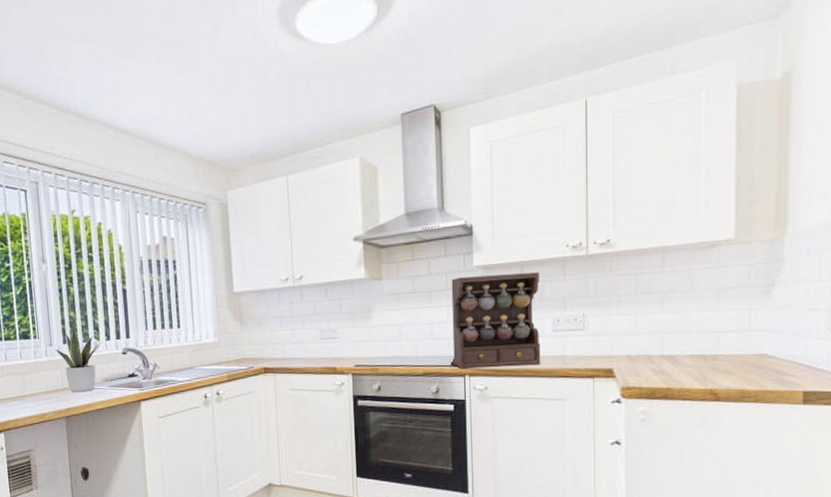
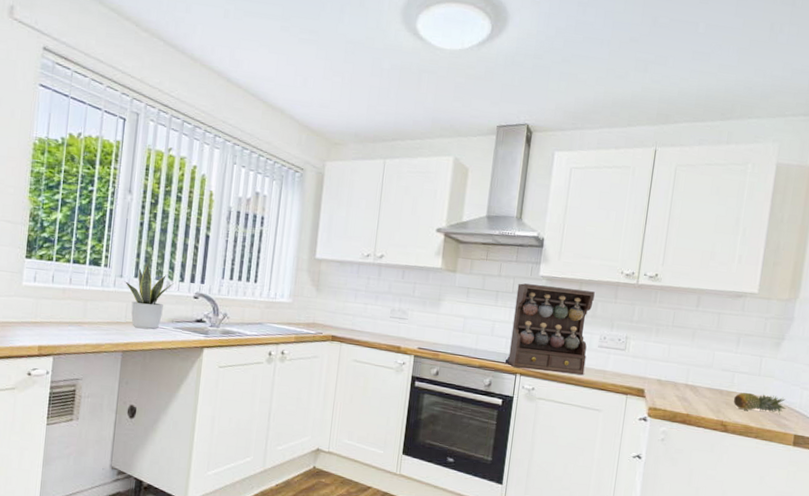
fruit: none [721,350,789,373] -> present [733,392,787,414]

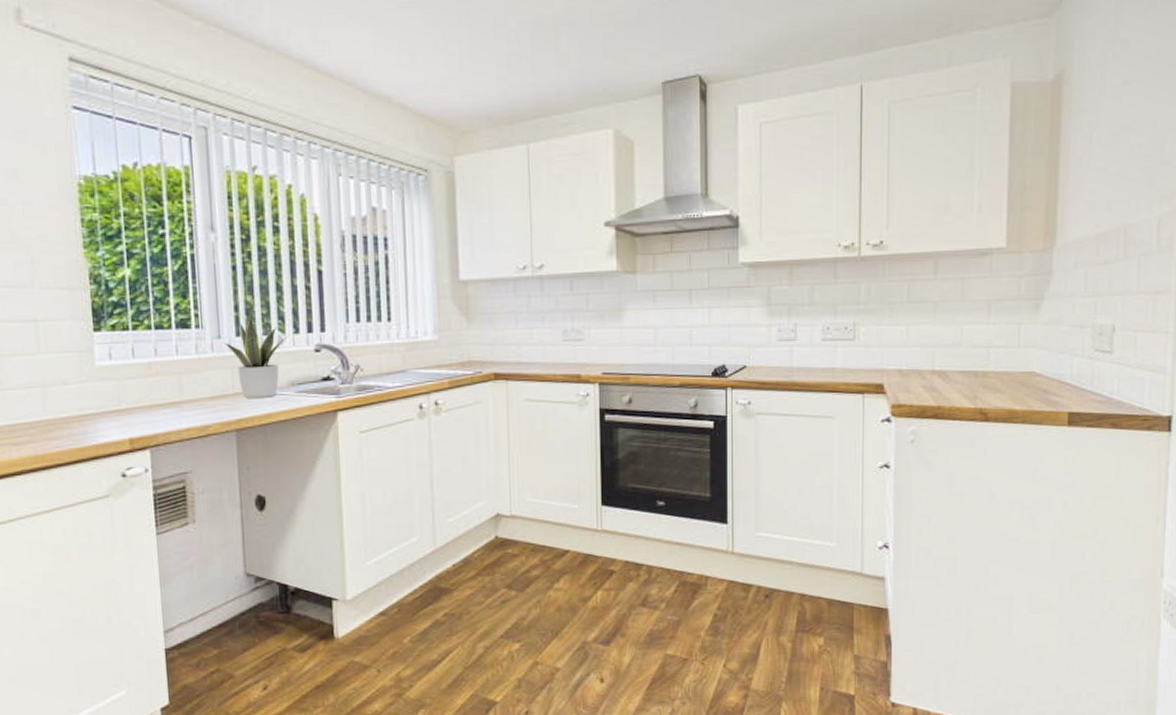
spice rack: present [508,283,595,376] -> none [714,273,809,381]
fruit: present [733,392,787,414] -> none [991,368,1056,392]

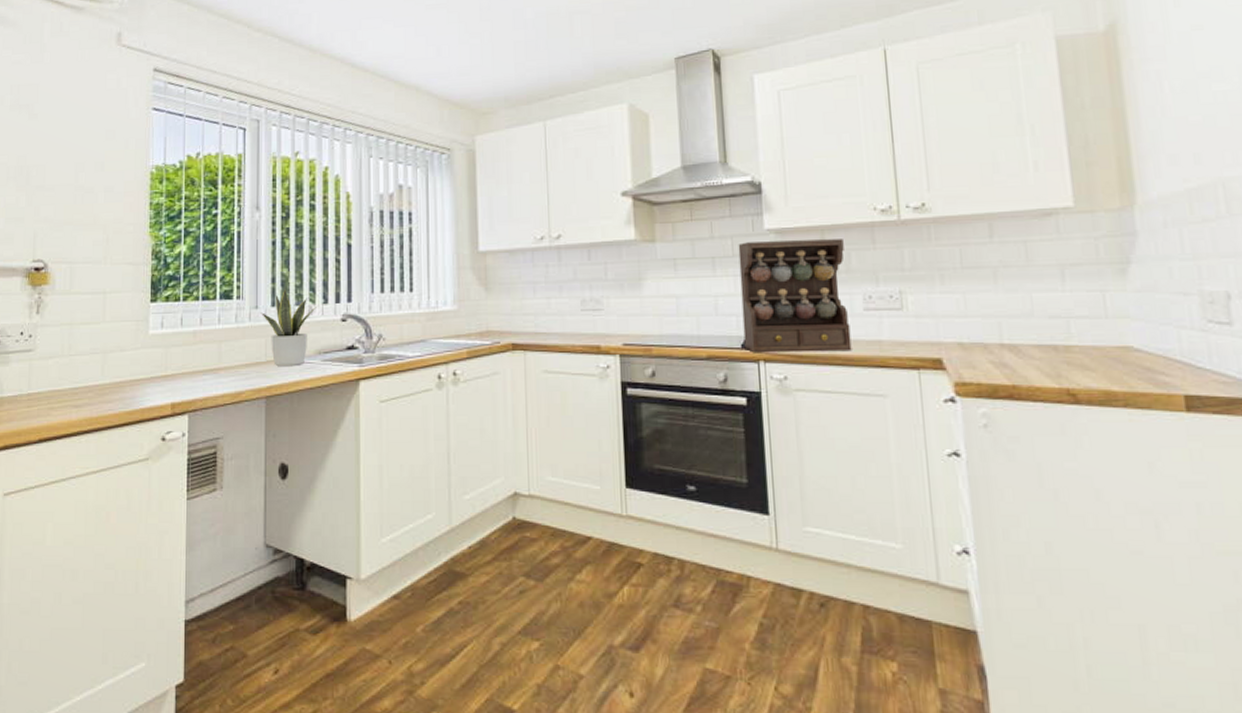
spice rack: none [714,273,809,381] -> present [738,239,852,353]

